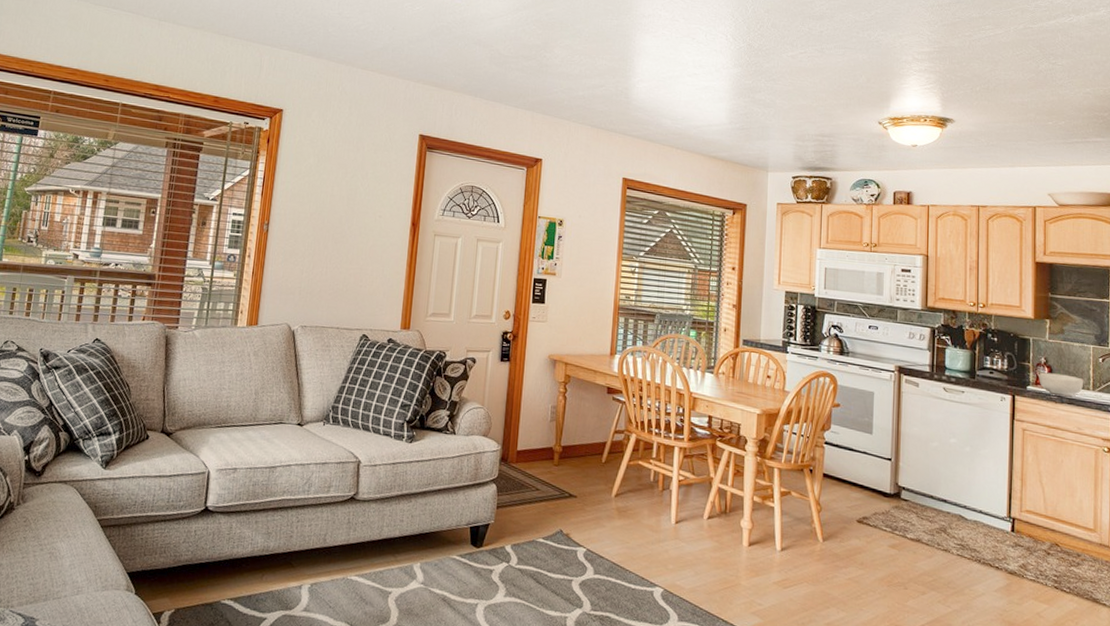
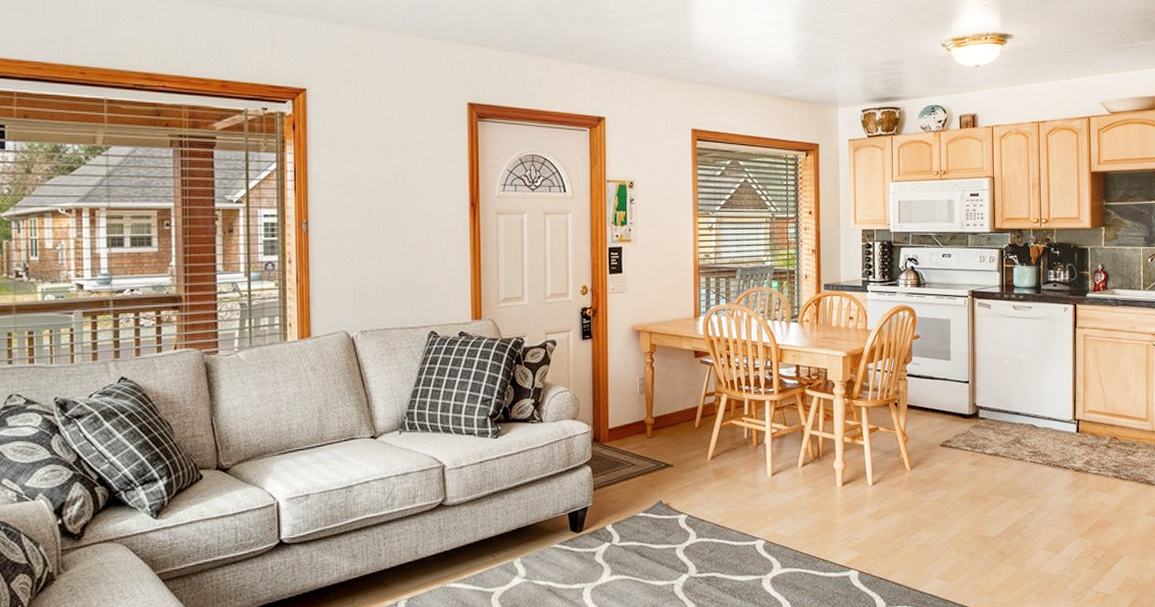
bowl: present [1037,372,1084,397] -> none [1095,278,1136,299]

